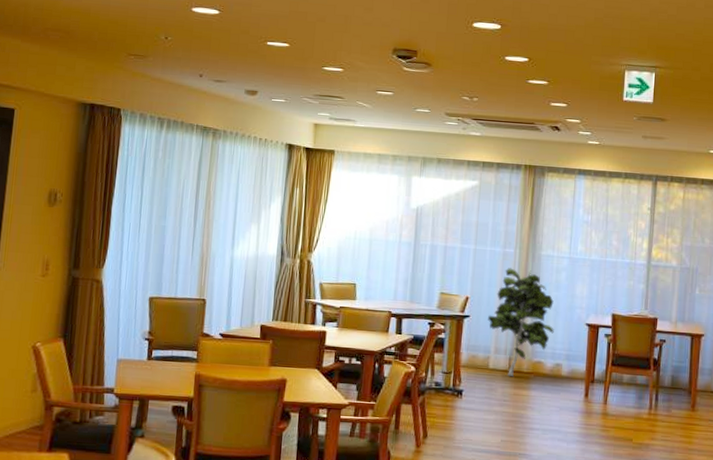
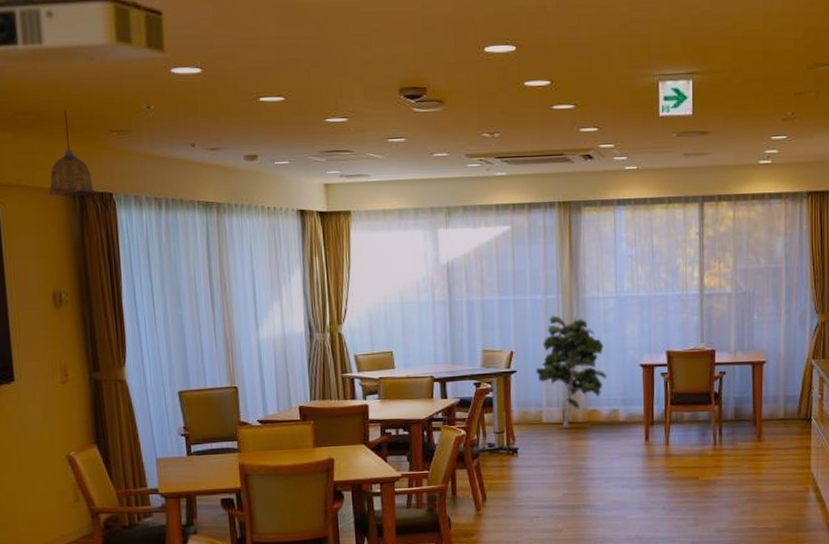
pendant lamp: none [62,31,105,109] -> present [48,110,95,197]

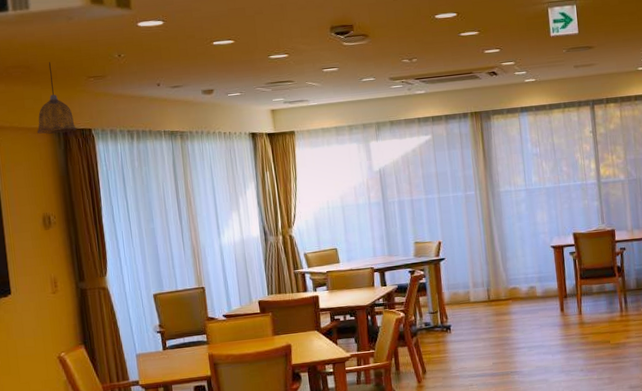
indoor plant: present [536,315,607,429] -> none [461,207,524,306]

